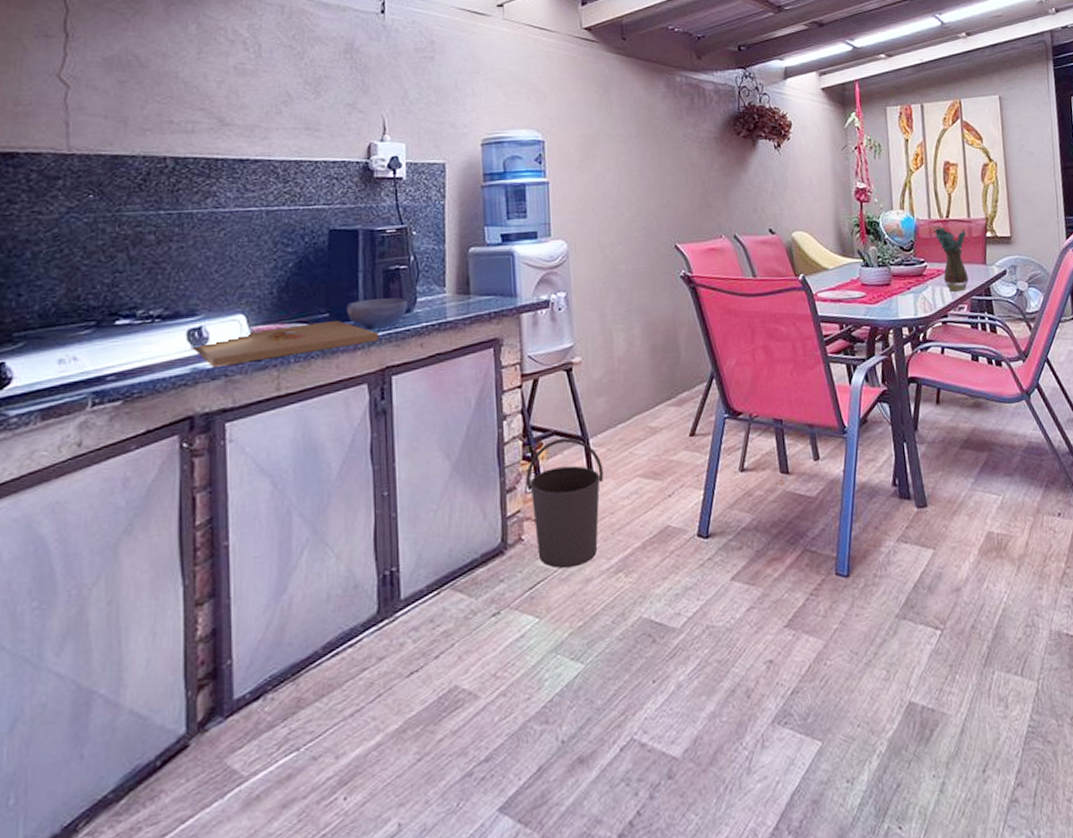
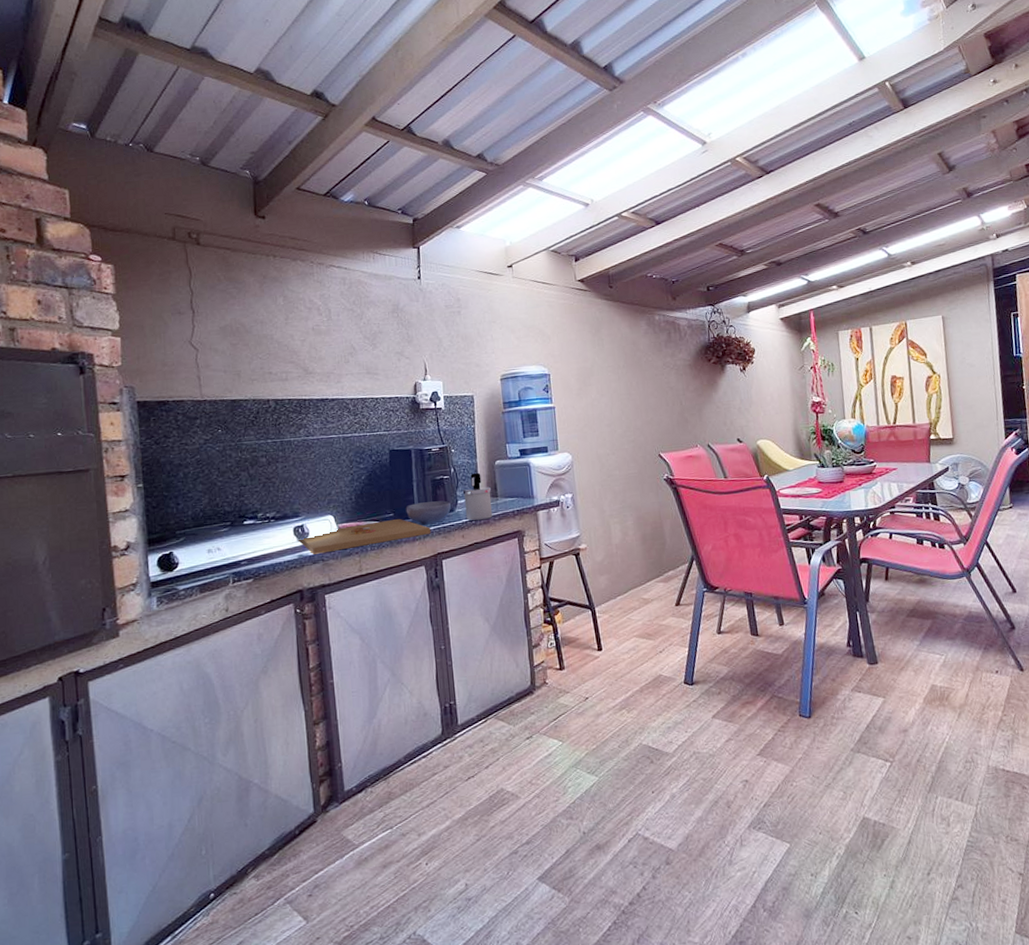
soap dispenser: none [424,262,463,325] -> present [462,472,493,521]
bucket: present [526,438,604,569] -> none [547,606,608,706]
vase: present [932,224,969,292] -> none [880,430,914,487]

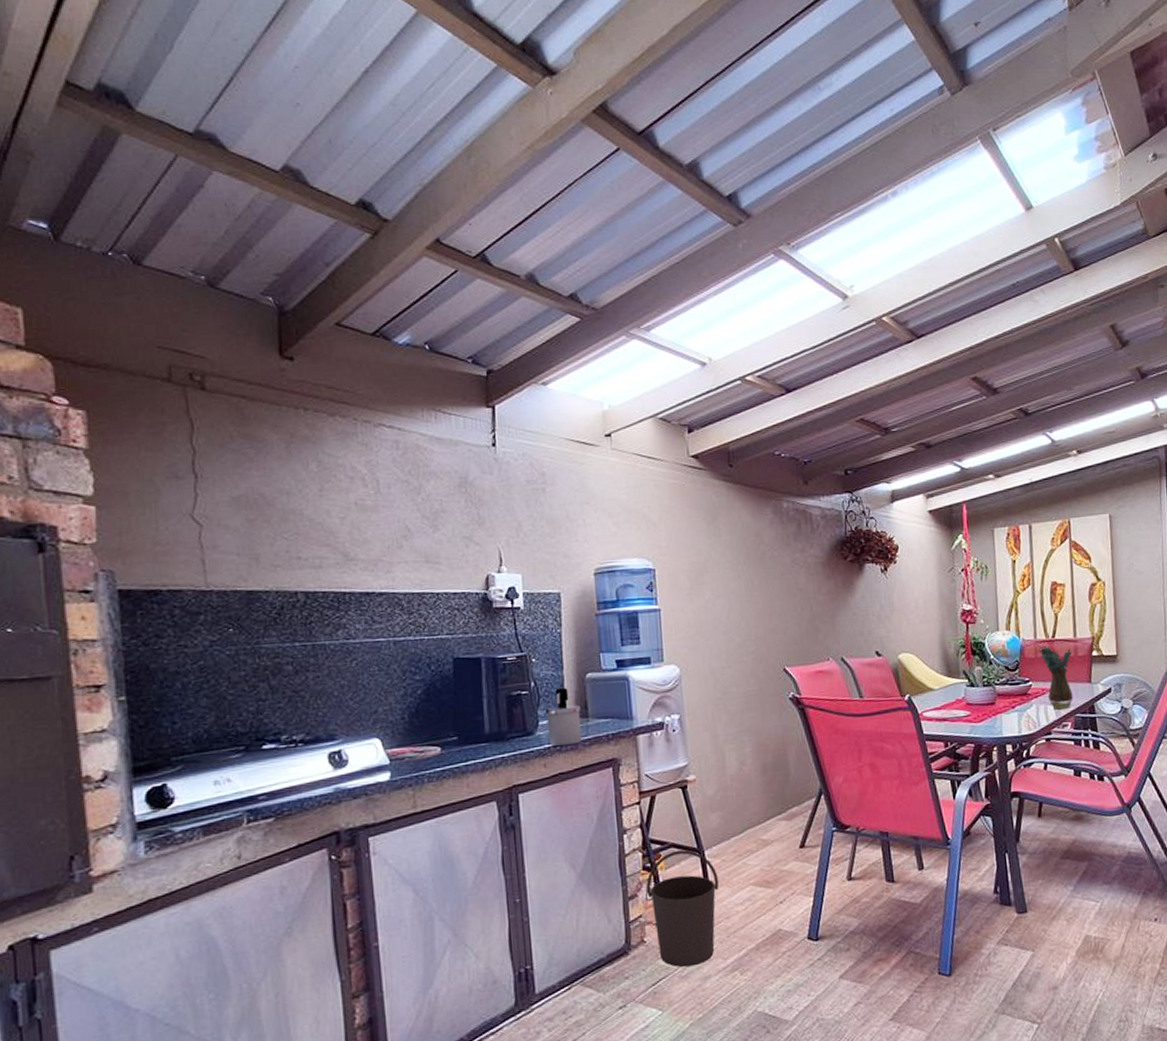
platter: present [298,518,432,554] -> none [334,742,505,787]
bowl: present [405,500,451,525] -> none [473,721,530,751]
bucket: none [547,606,608,706] -> present [646,850,719,967]
vase: none [880,430,914,487] -> present [1037,644,1073,710]

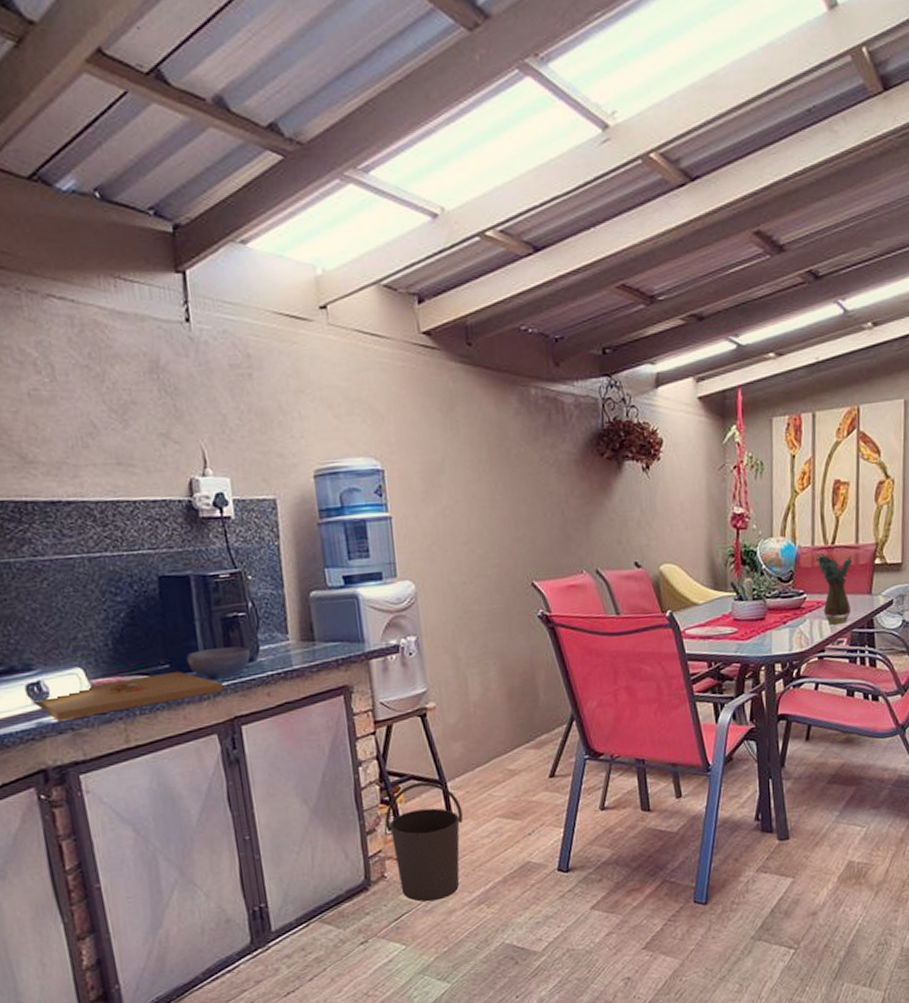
platter: none [334,742,505,787] -> present [34,670,225,722]
bowl: none [473,721,530,751] -> present [186,646,250,680]
soap dispenser: present [545,687,582,747] -> none [265,607,309,674]

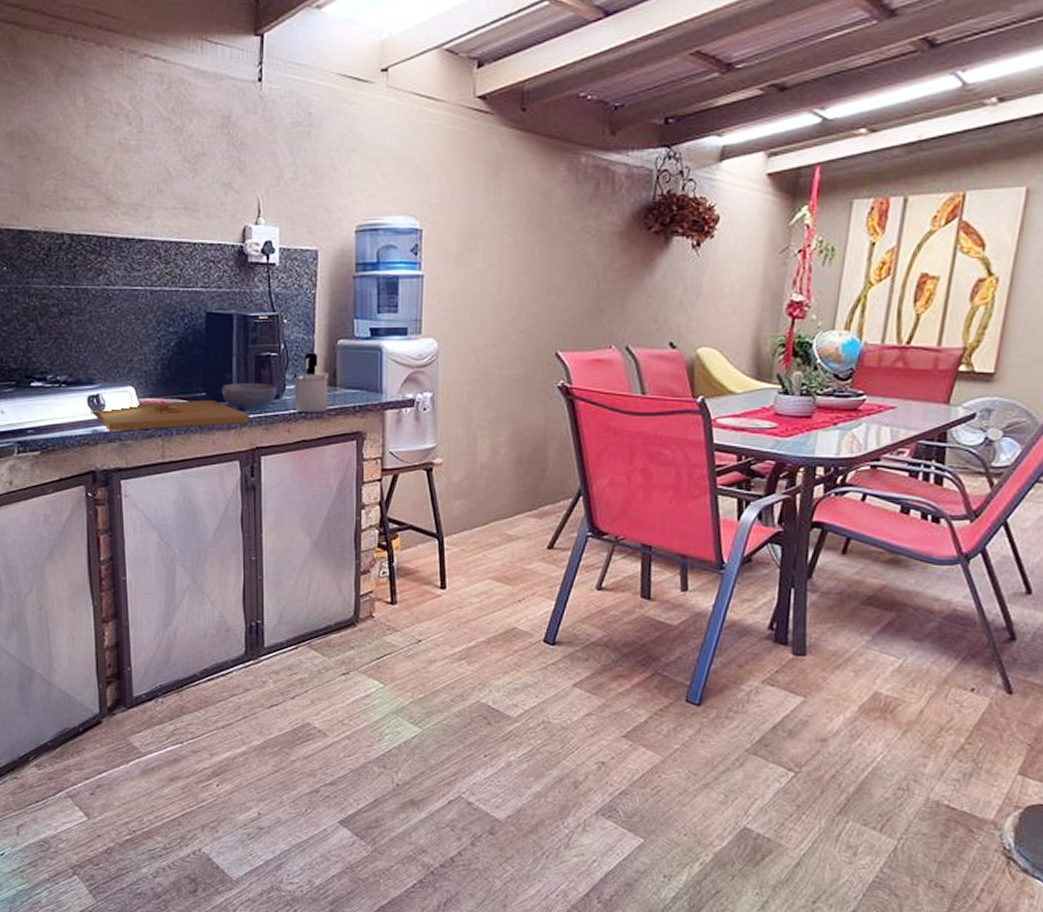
soap dispenser: none [265,607,309,674] -> present [293,352,330,414]
bucket: present [385,781,464,902] -> none [380,533,456,648]
vase: present [815,551,852,625] -> none [883,350,930,434]

